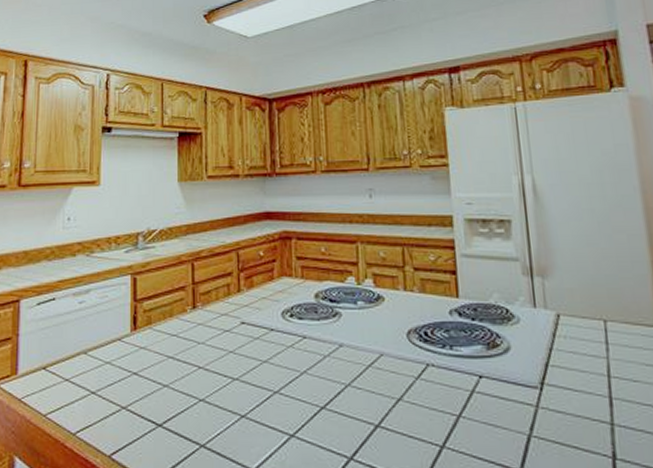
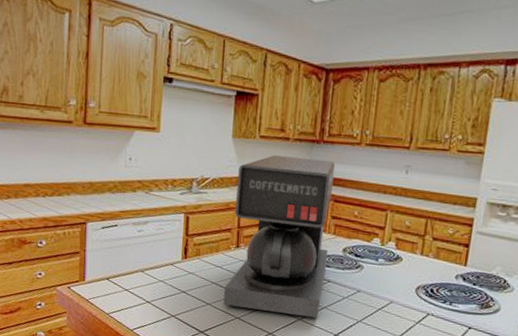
coffee maker: none [182,194,299,388] -> present [223,155,336,319]

